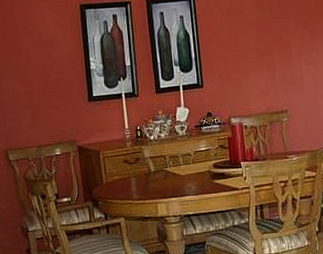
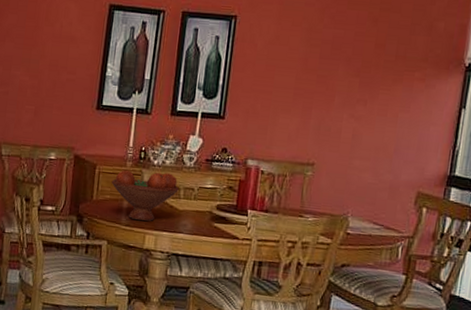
fruit bowl: none [116,145,178,193] -> present [111,170,179,222]

